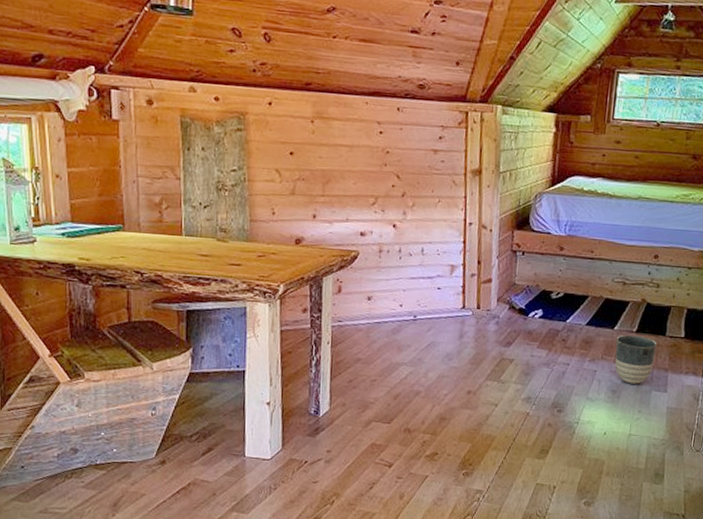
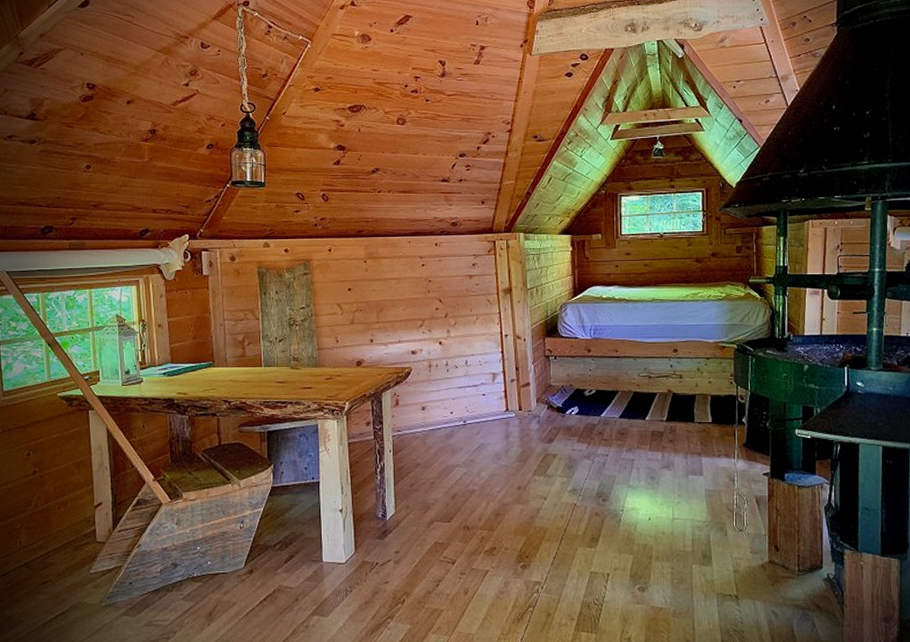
planter: present [614,335,657,384] -> none [649,424,687,470]

